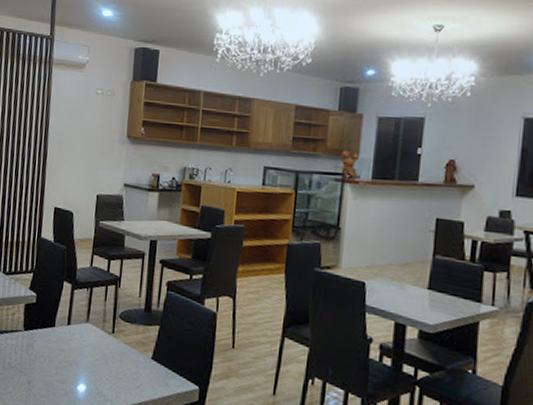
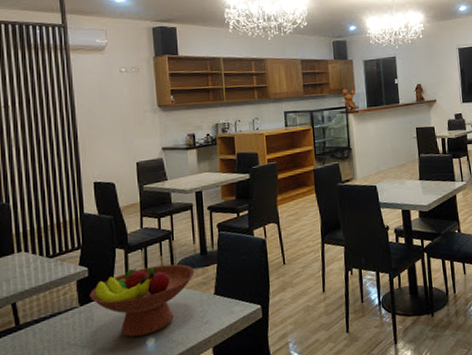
fruit bowl: none [34,306,136,380] -> present [90,264,195,337]

